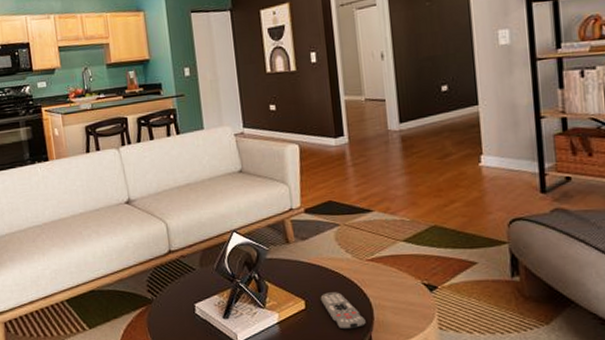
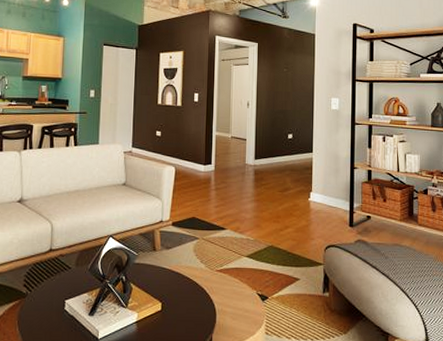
remote control: present [320,292,366,330] -> none [175,297,209,331]

